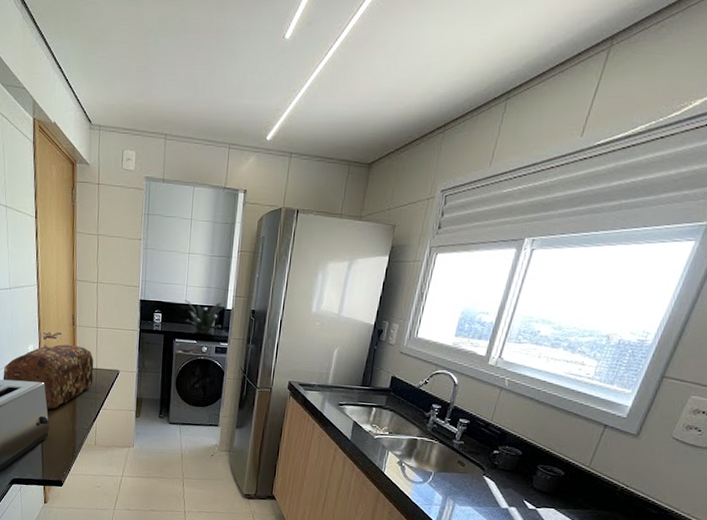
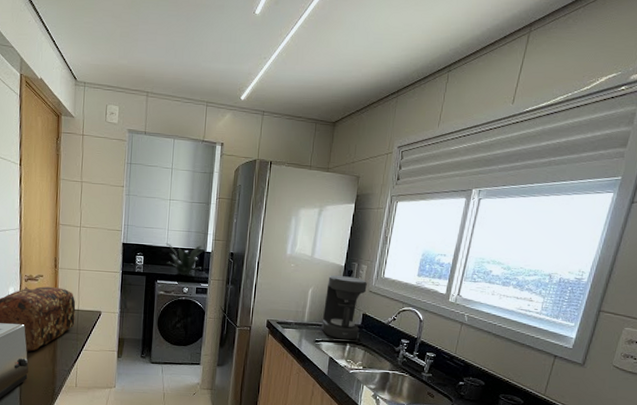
coffee maker: none [346,335,398,404] -> present [321,275,367,340]

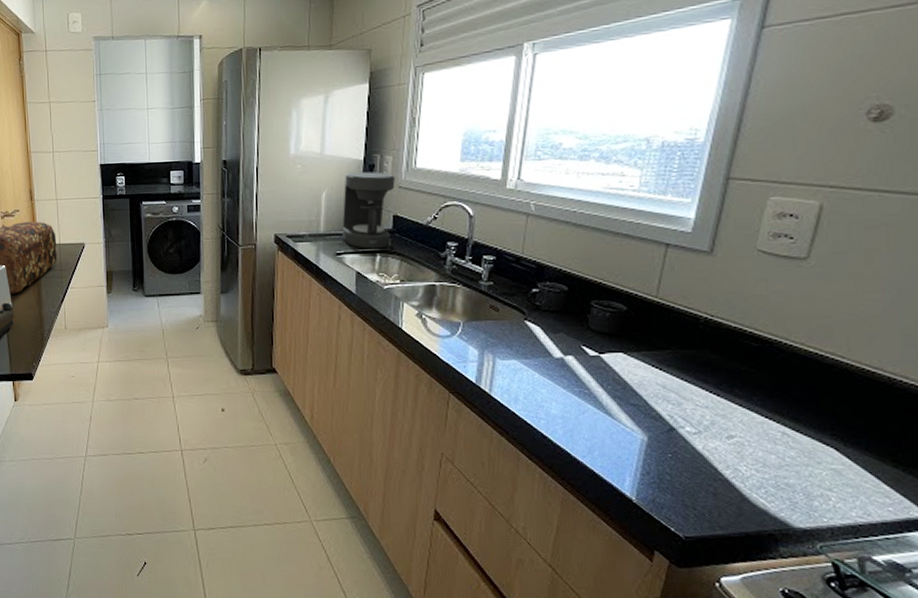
plant: present [165,243,207,276] -> none [147,157,195,194]

